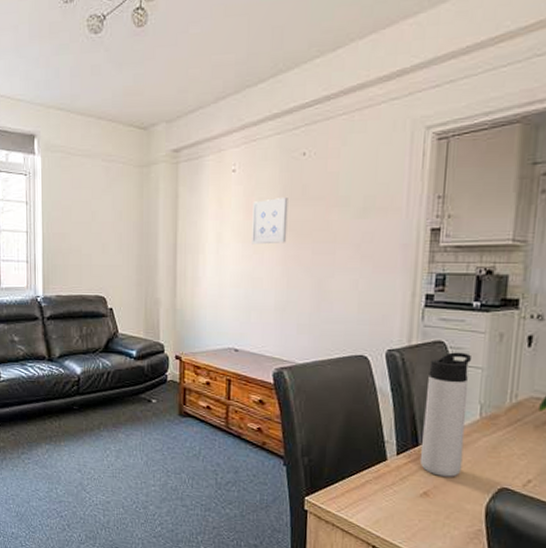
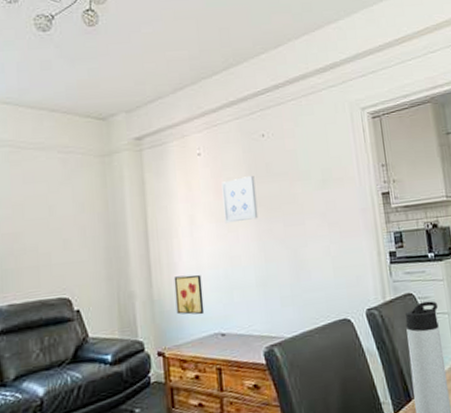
wall art: none [196,290,222,329] -> present [173,274,205,315]

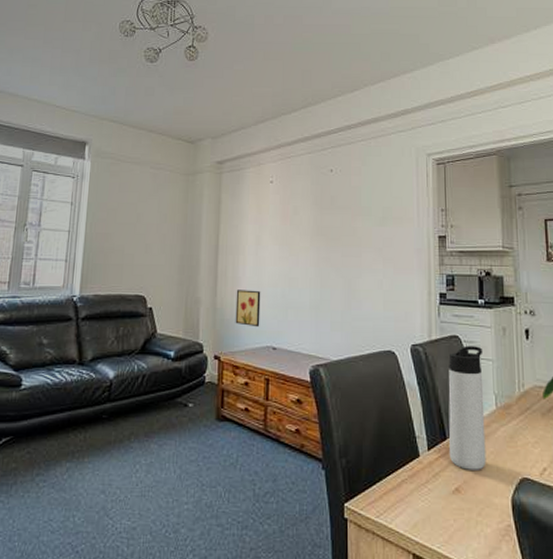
wall art: present [221,175,259,224] -> none [288,205,319,247]

